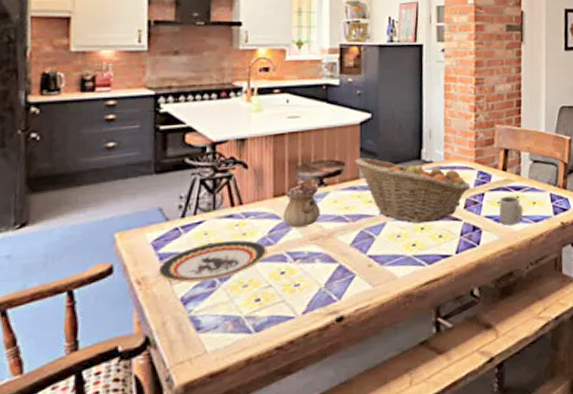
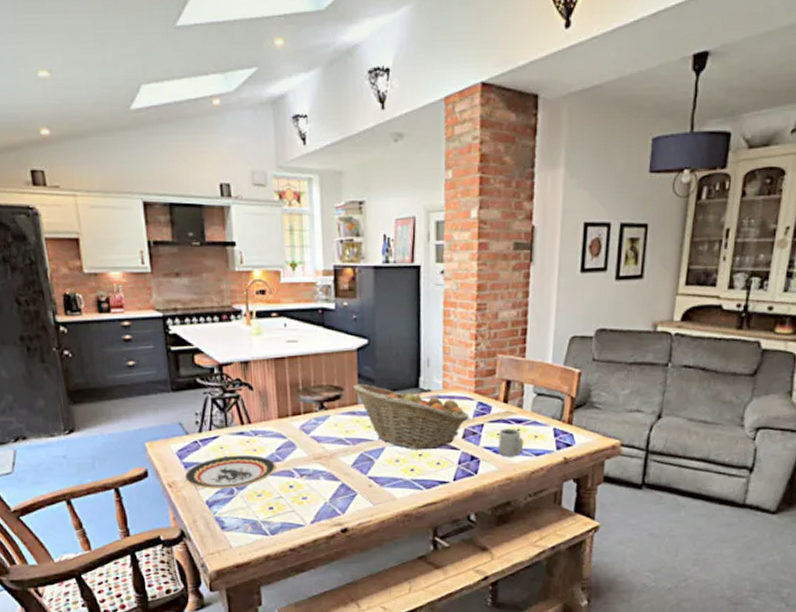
teapot: present [283,180,320,228] -> none [288,403,322,447]

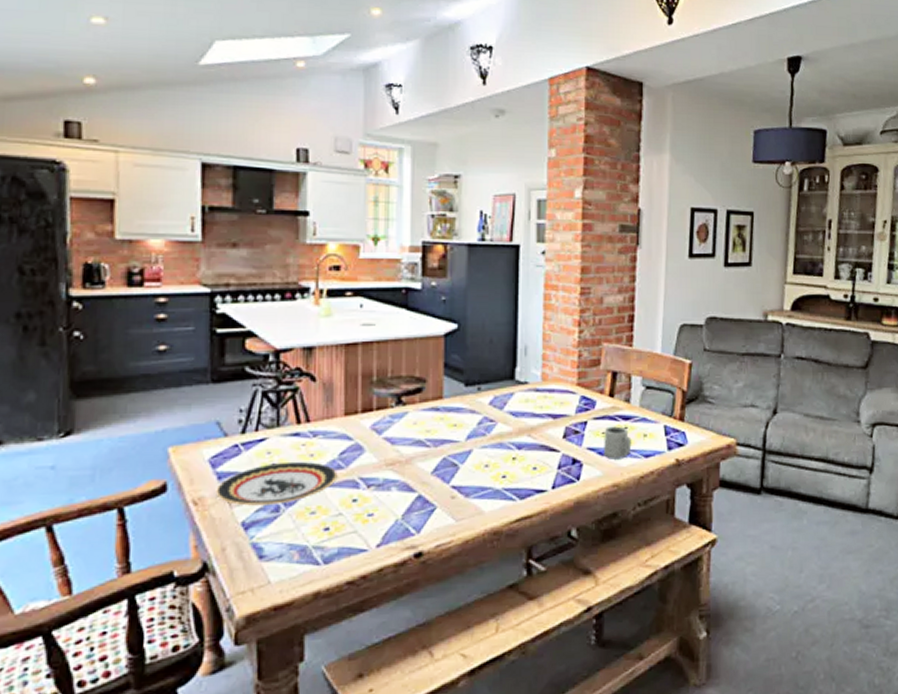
fruit basket: present [353,383,469,450] -> none [438,374,571,453]

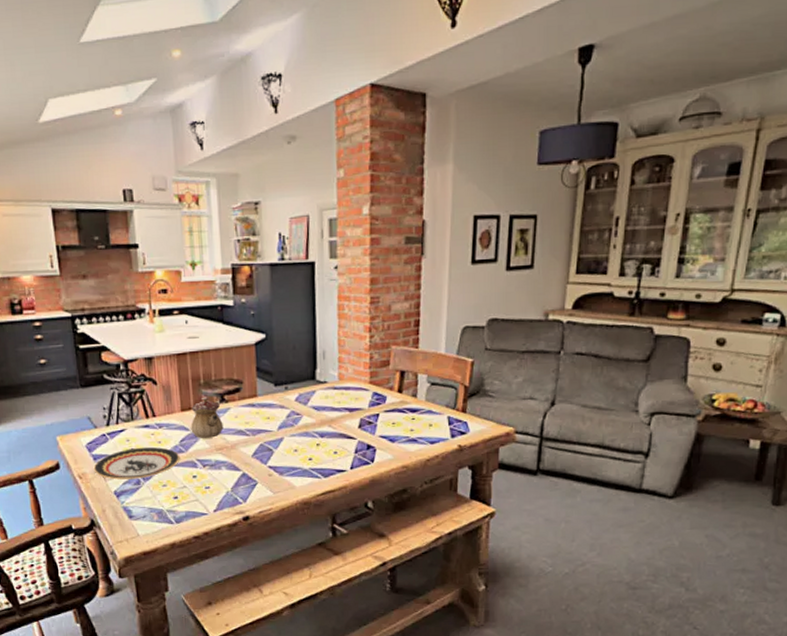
teapot: none [355,397,398,450] -> present [191,397,223,438]
cup: present [604,426,632,460] -> none [394,417,419,446]

